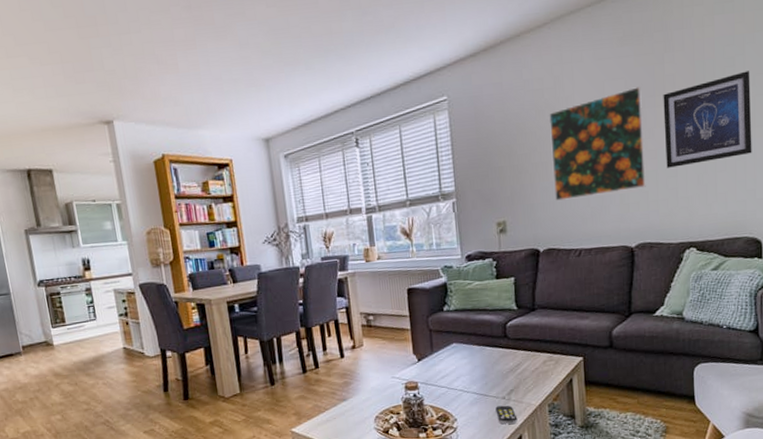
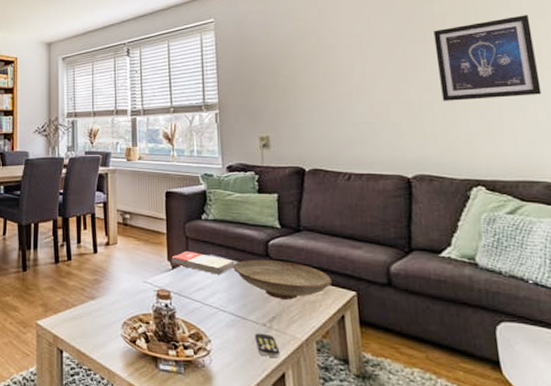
book: none [416,342,476,361] -> present [171,250,234,275]
decorative bowl: none [474,339,563,374] -> present [233,259,333,300]
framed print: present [548,87,647,201] -> none [313,22,422,122]

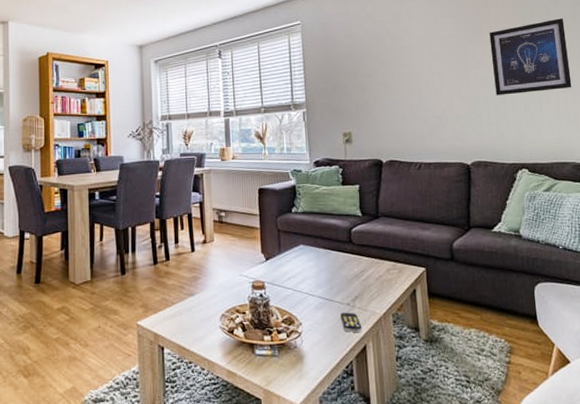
book: present [171,250,234,275] -> none [265,242,322,263]
decorative bowl: present [233,259,333,300] -> none [320,245,406,280]

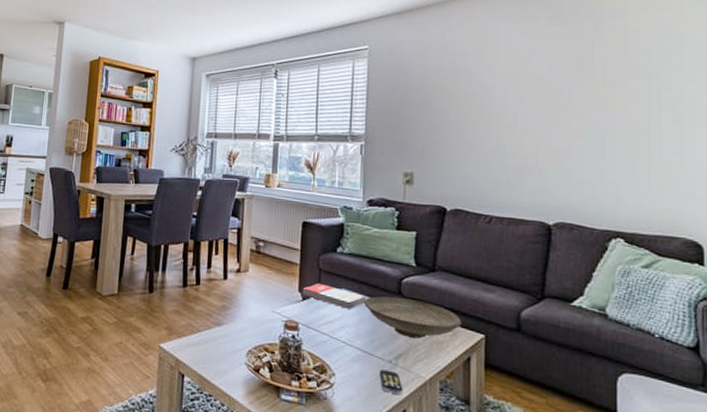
book: none [265,242,322,263] -> present [302,283,366,309]
decorative bowl: none [320,245,406,280] -> present [364,296,462,339]
wall art: present [489,18,572,95] -> none [591,67,692,151]

